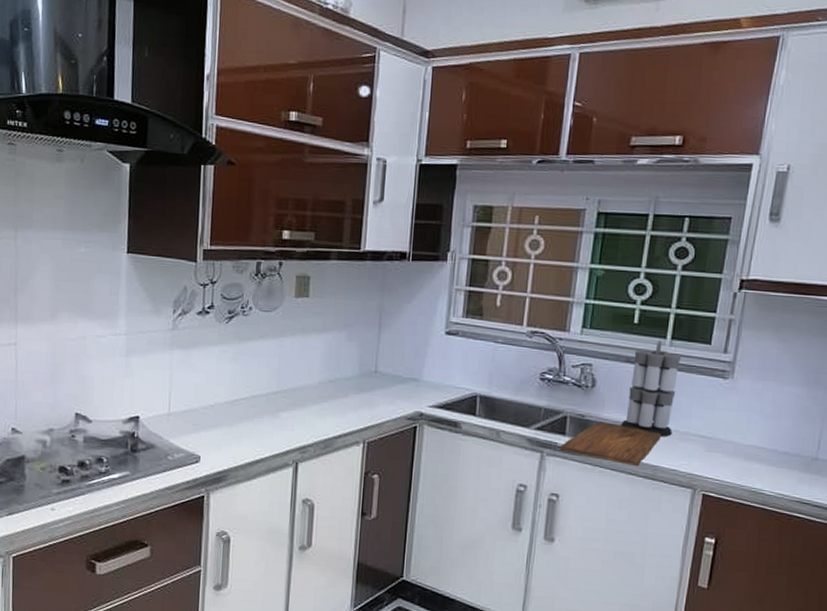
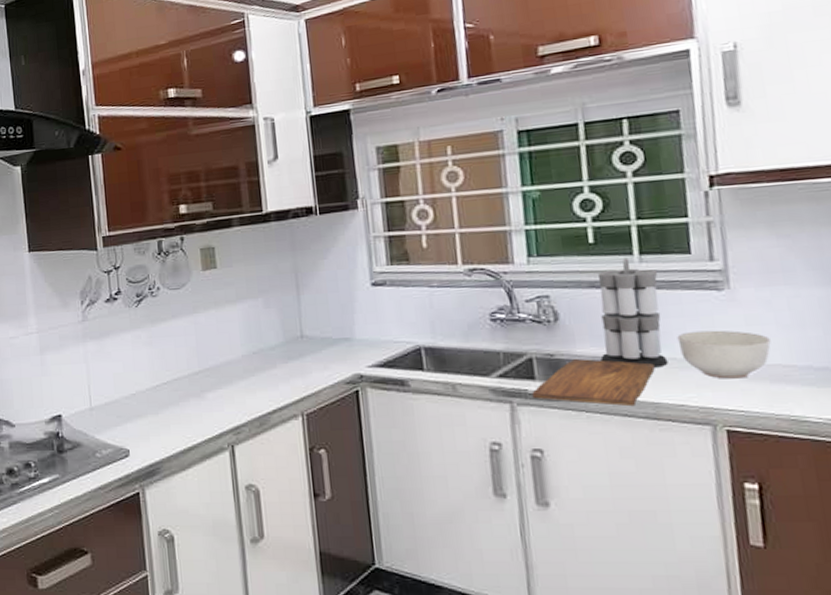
bowl: none [683,410,753,454] -> present [677,330,771,379]

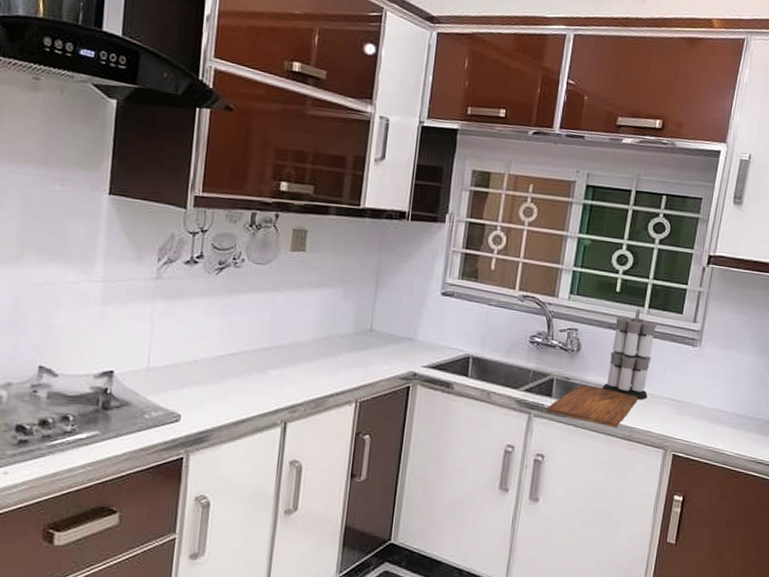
bowl: present [677,330,771,379] -> none [657,375,716,416]

